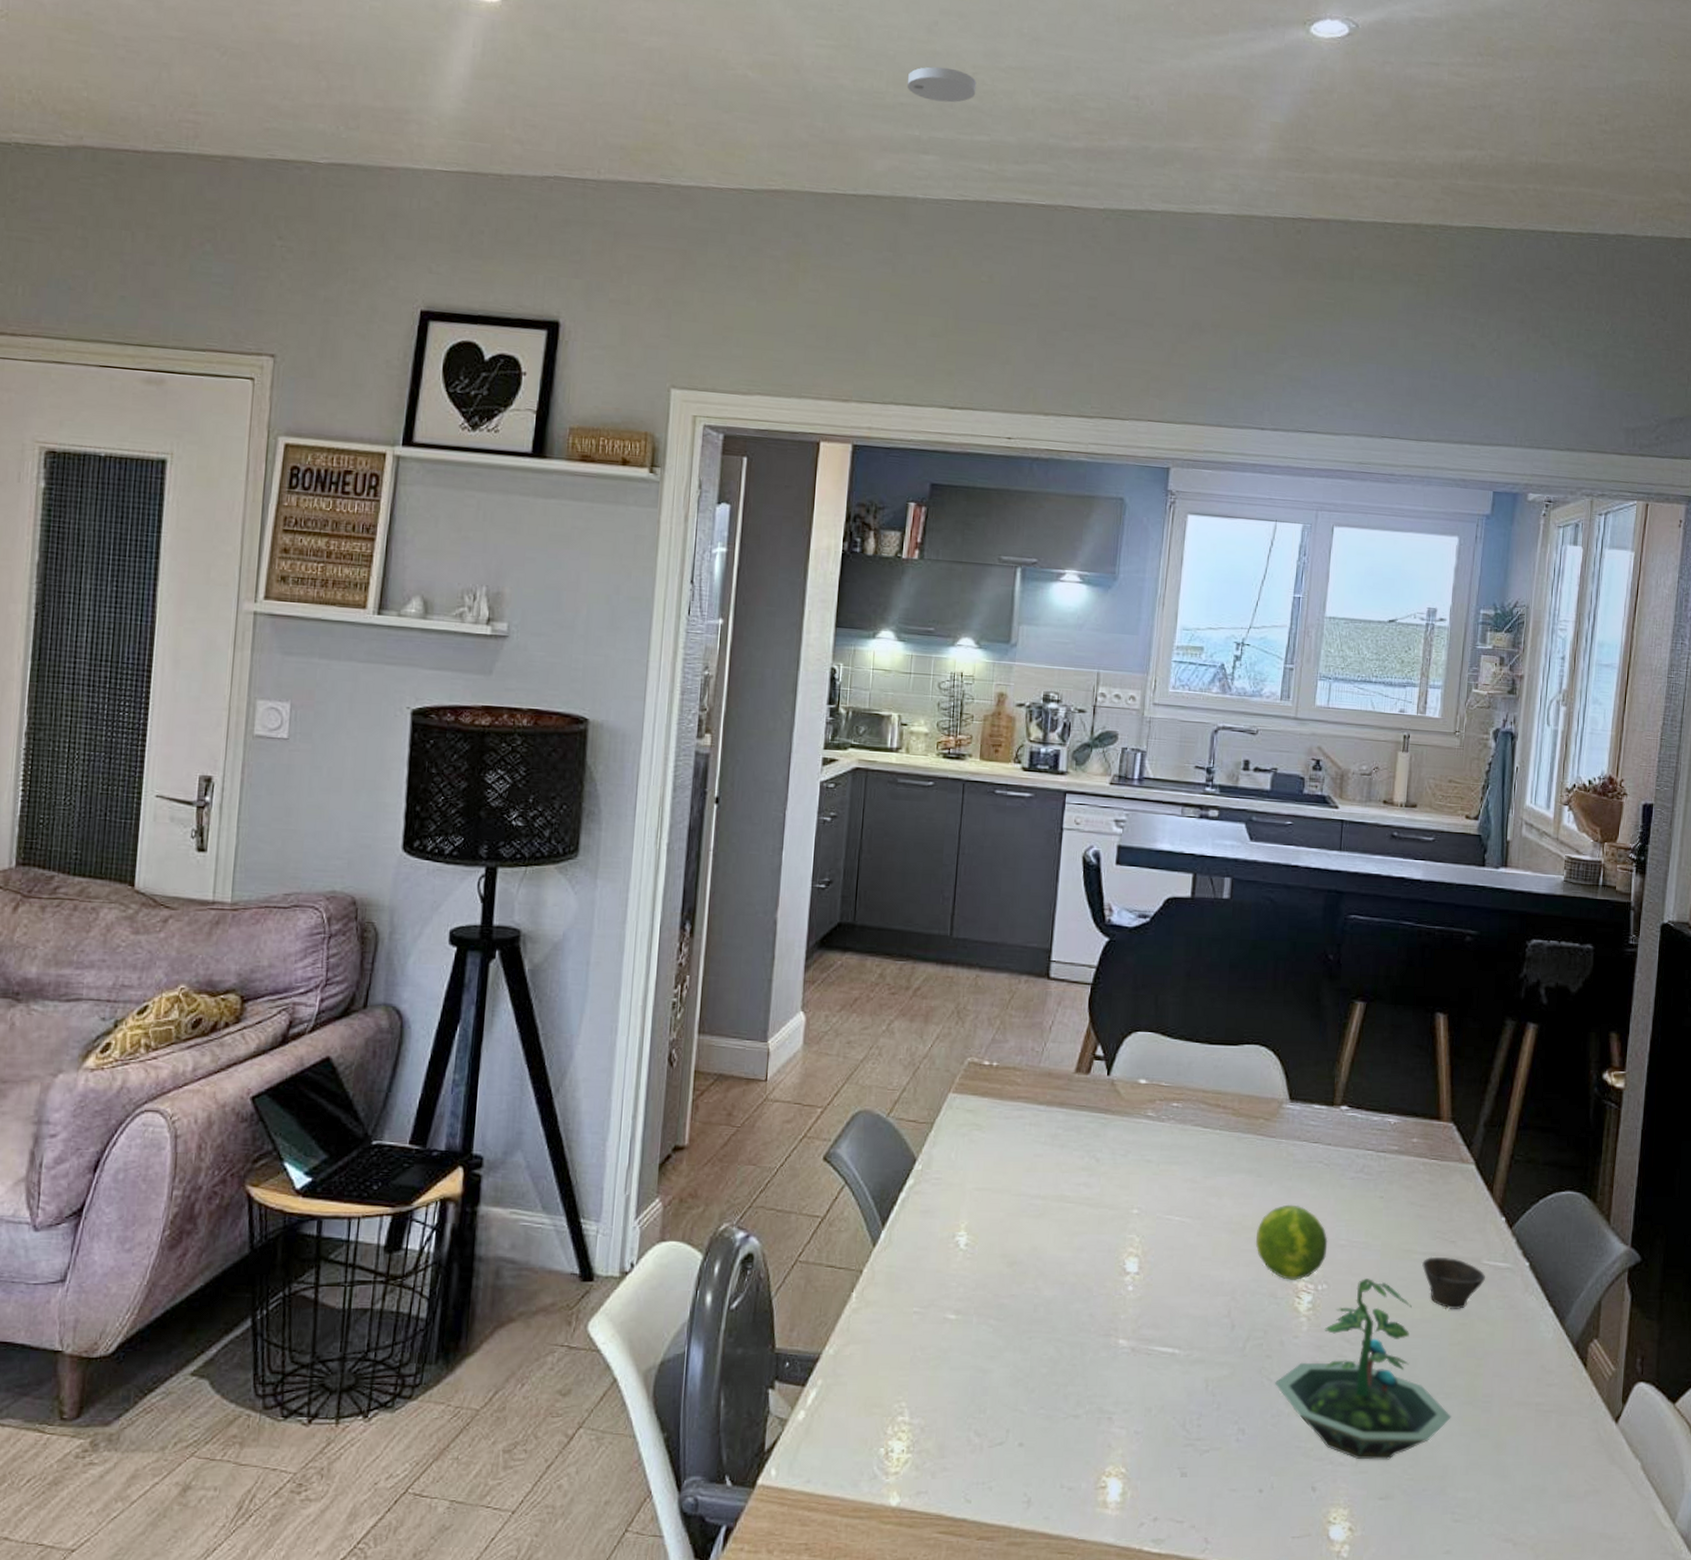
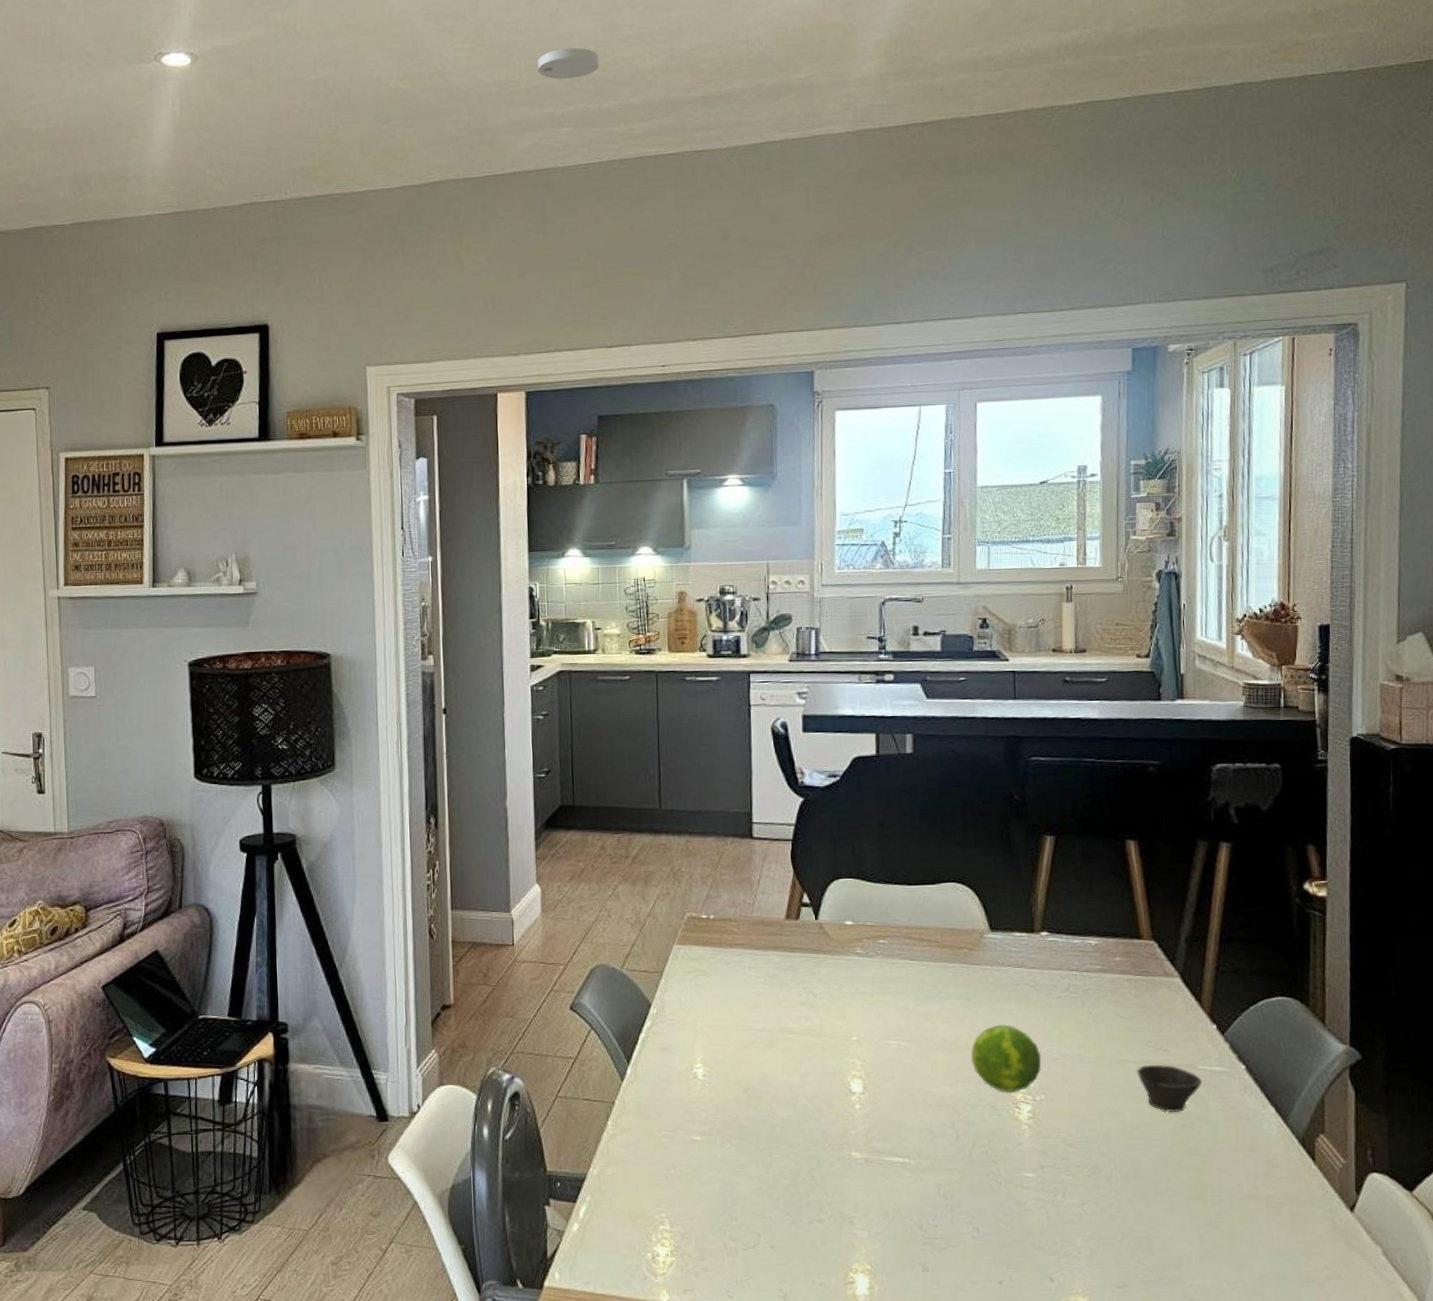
terrarium: present [1275,1279,1451,1460] -> none [1004,1088,1181,1253]

